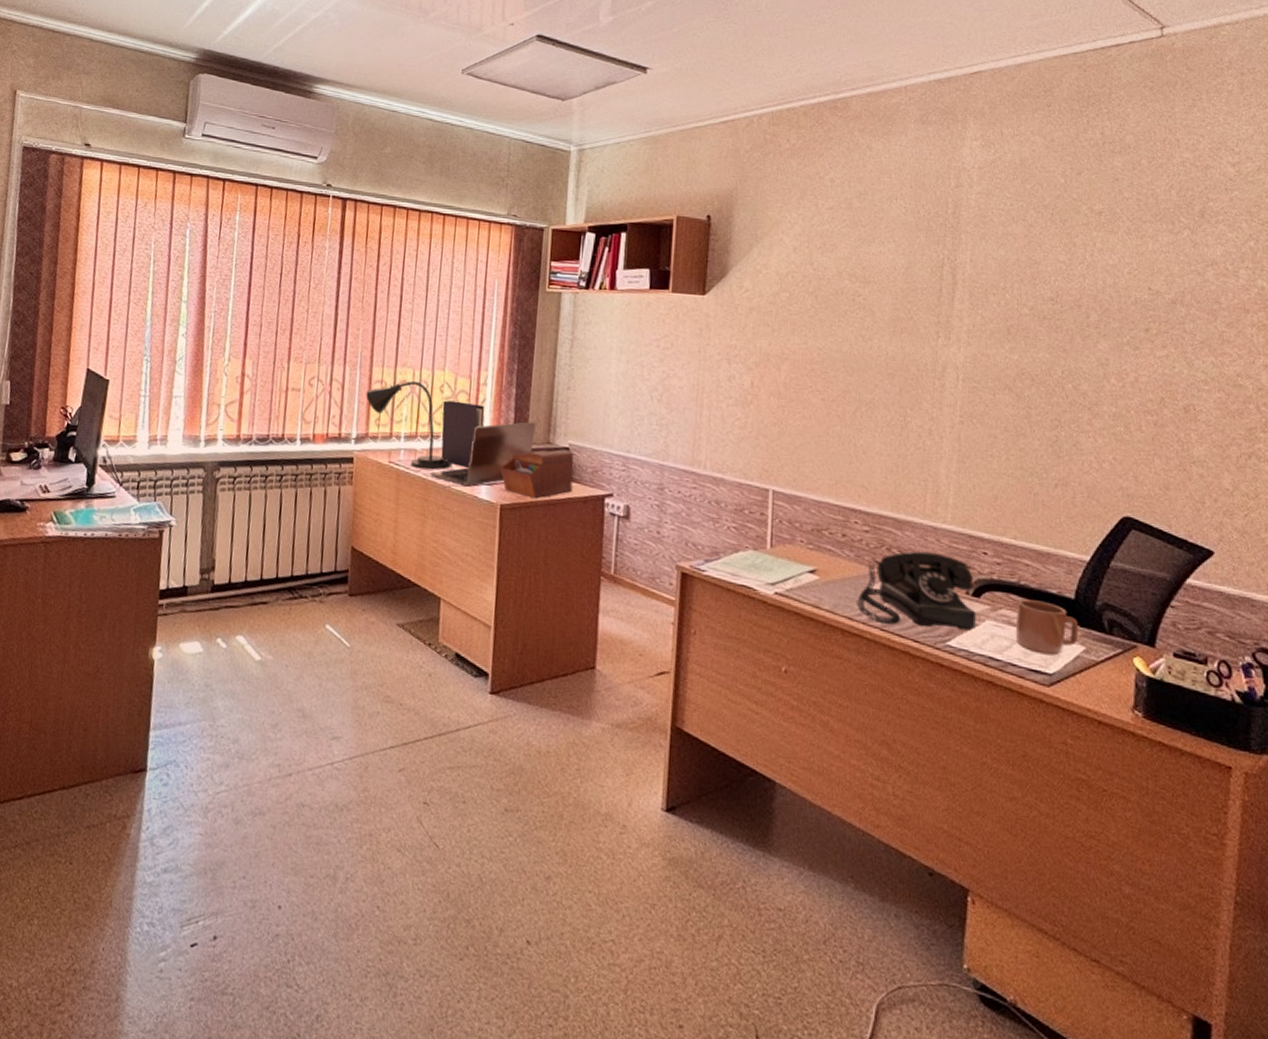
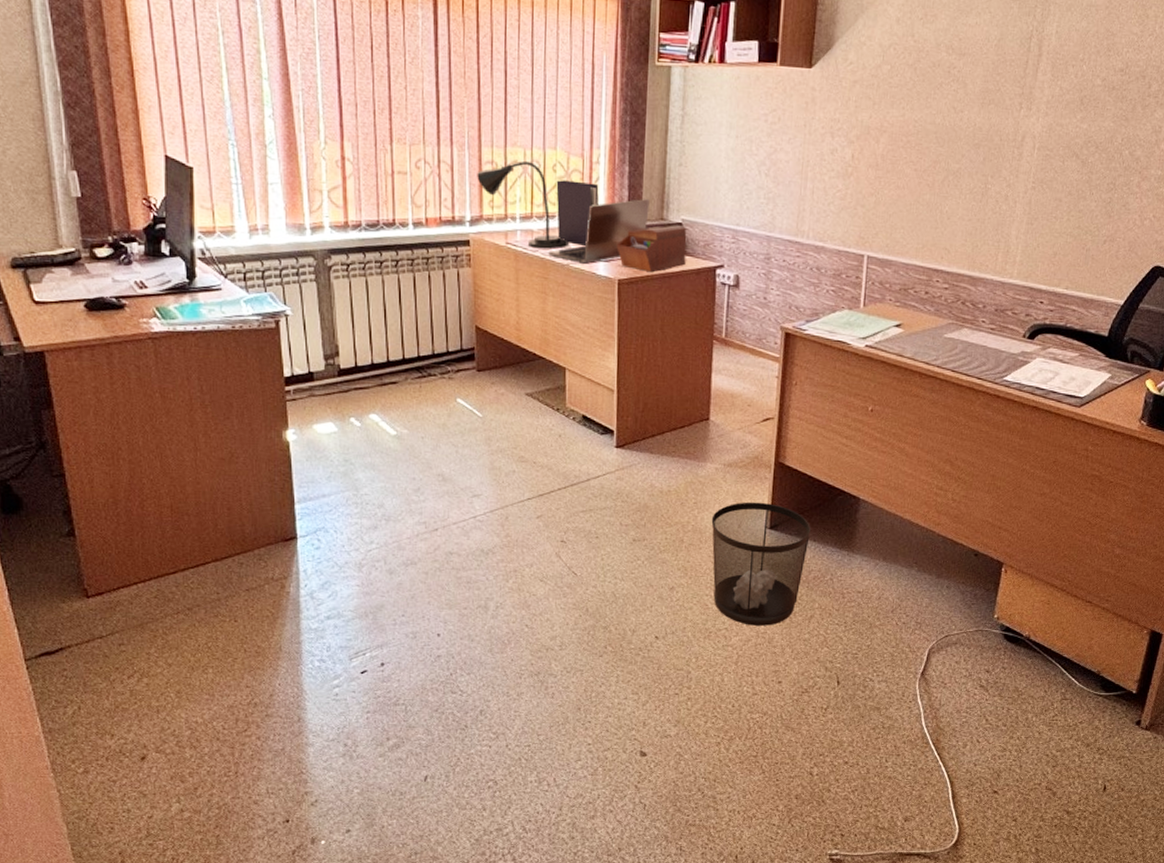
waste bin: none [596,773,716,943] -> present [711,502,811,626]
telephone: present [857,551,976,631] -> none [933,303,1030,367]
mug: present [1015,599,1079,656] -> none [1058,339,1109,383]

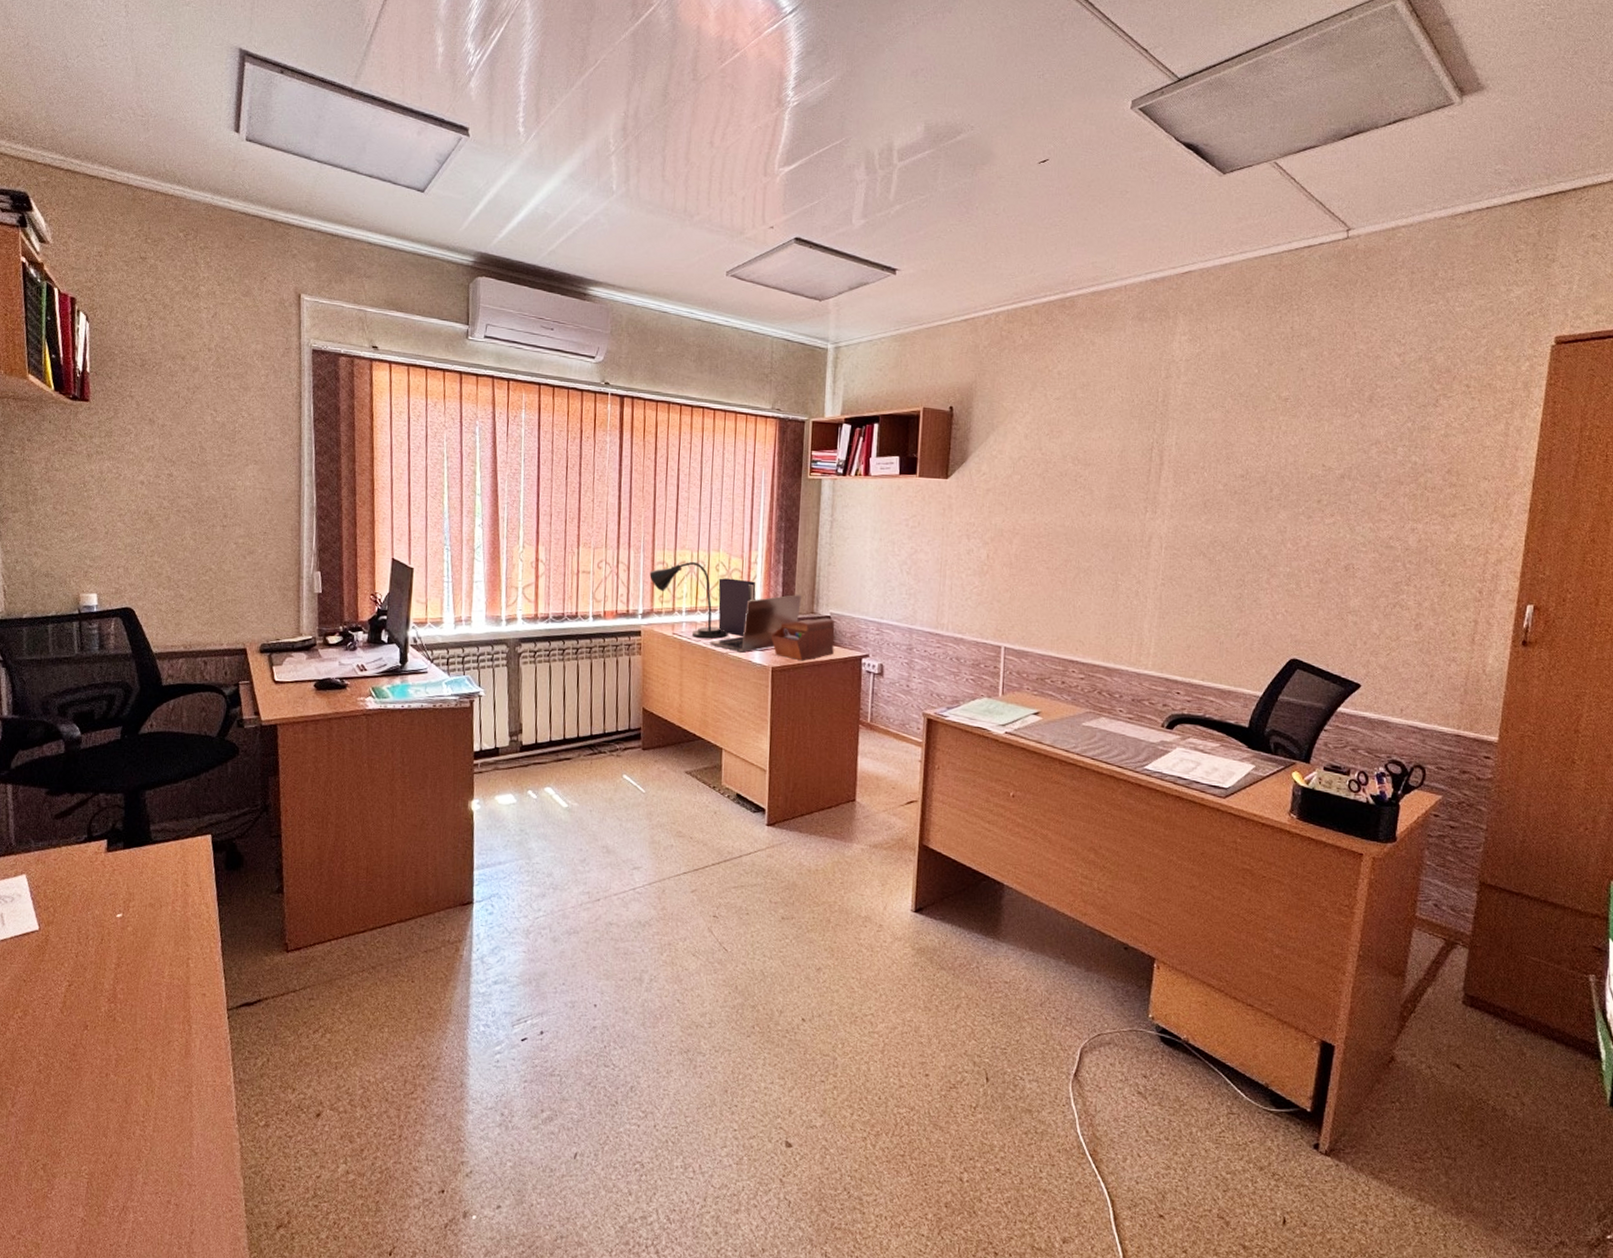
waste bin: present [711,502,811,626] -> none [857,883,955,1014]

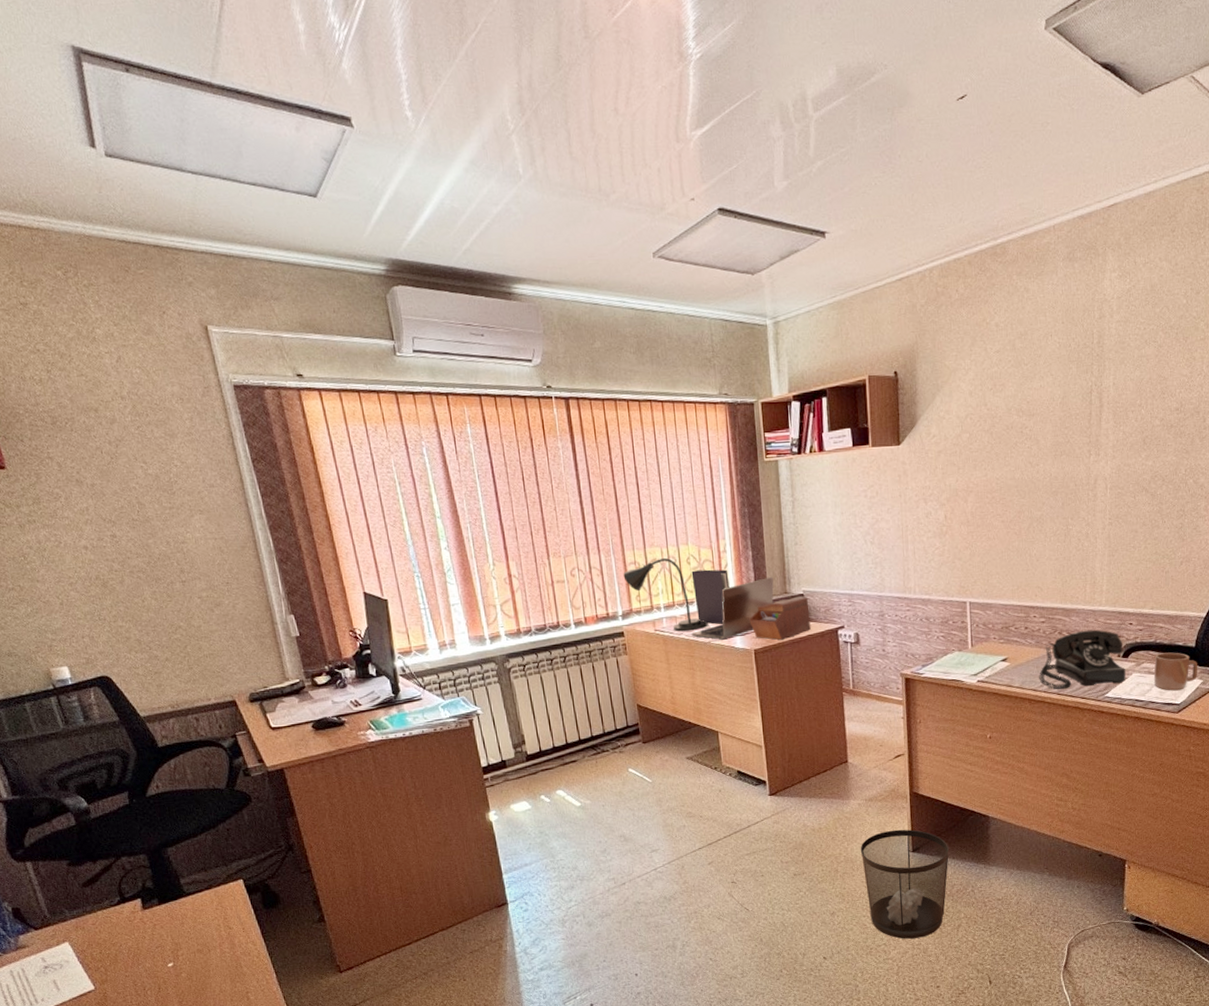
waste bin: none [857,883,955,1014] -> present [860,829,949,939]
telephone: none [1072,693,1169,756] -> present [1039,629,1126,689]
mug: none [1199,729,1251,773] -> present [1153,652,1198,691]

